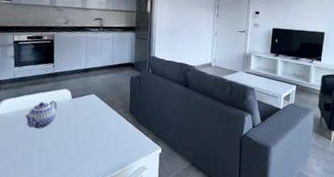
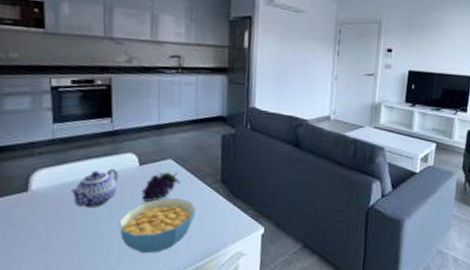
cereal bowl: none [56,123,111,165] -> present [118,198,196,254]
fruit: none [73,103,101,126] -> present [142,171,181,202]

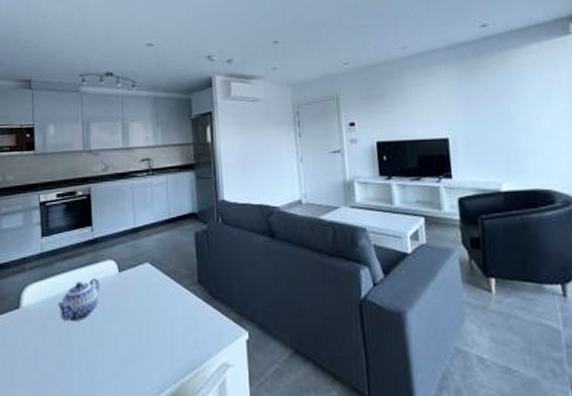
cereal bowl: present [118,198,196,254] -> none [101,305,176,370]
fruit: present [142,171,181,202] -> none [123,276,159,311]

